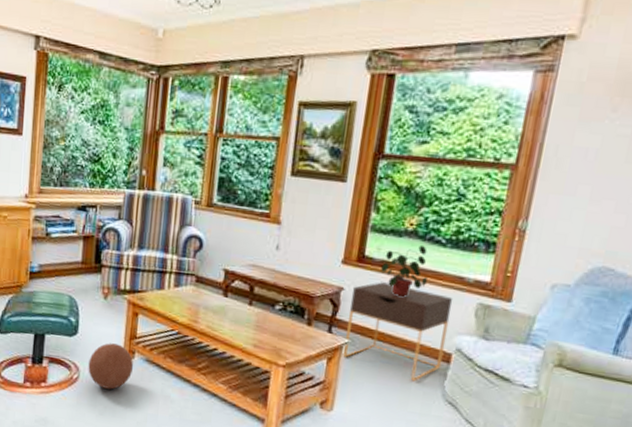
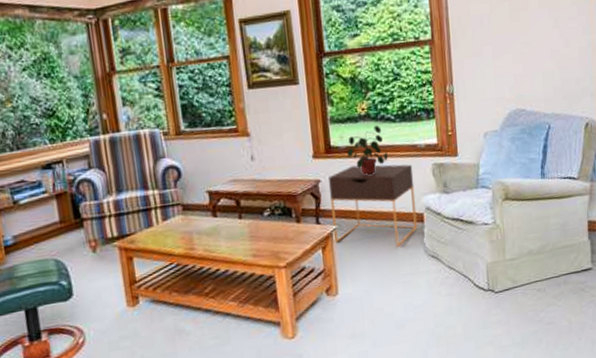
ball: present [88,343,134,390] -> none [91,293,141,344]

